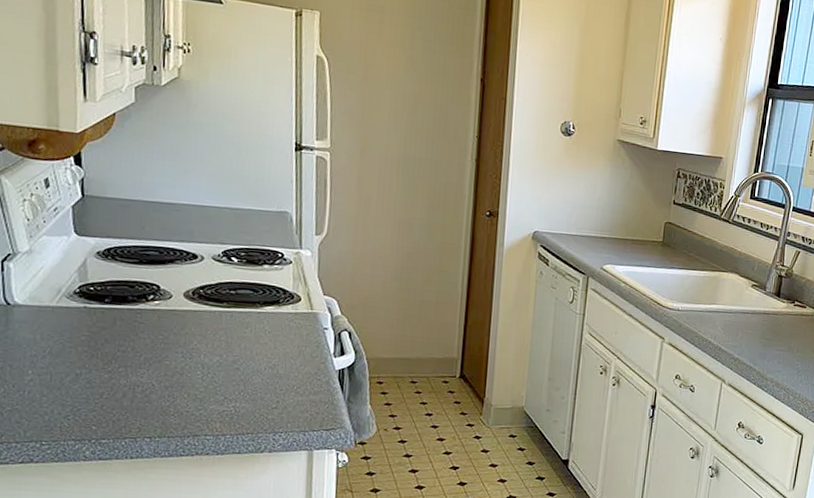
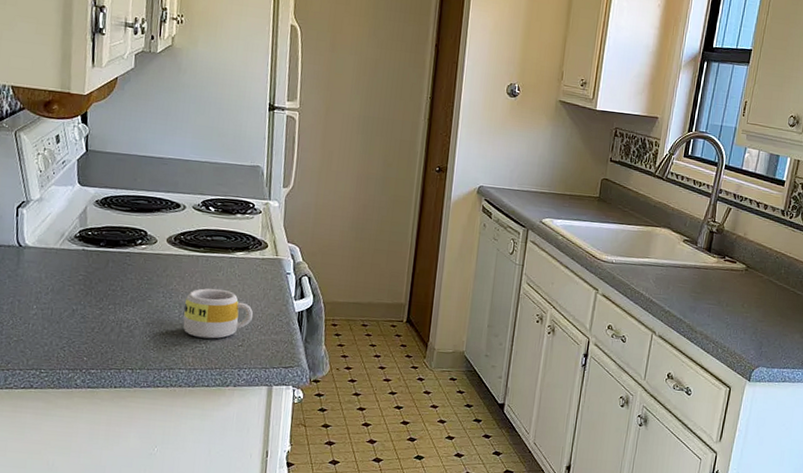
mug: none [207,346,288,402] -> present [183,288,254,339]

